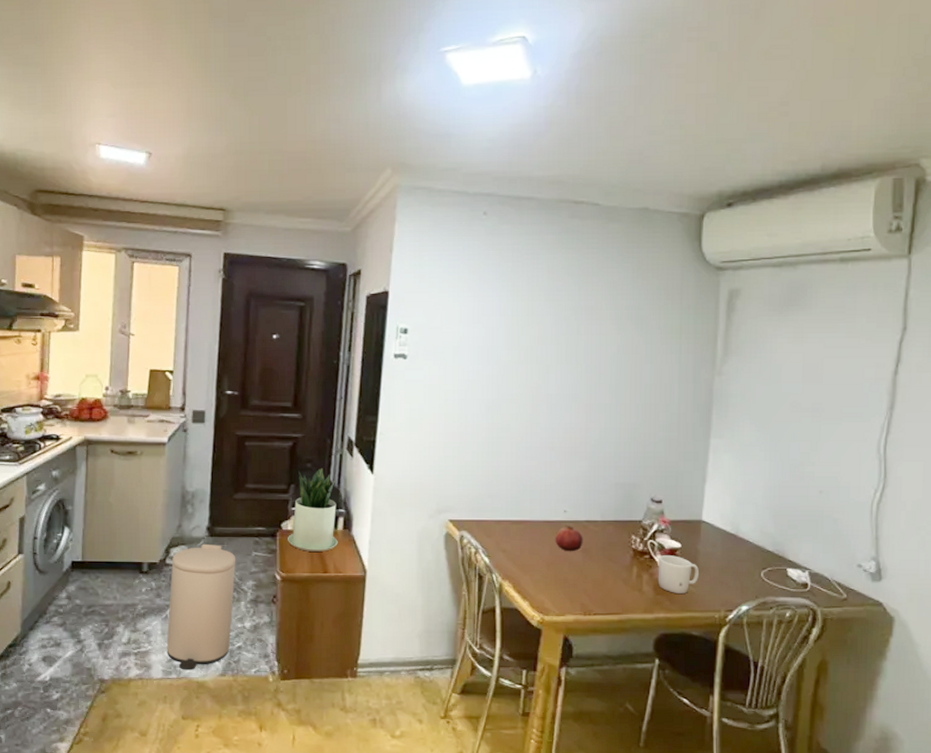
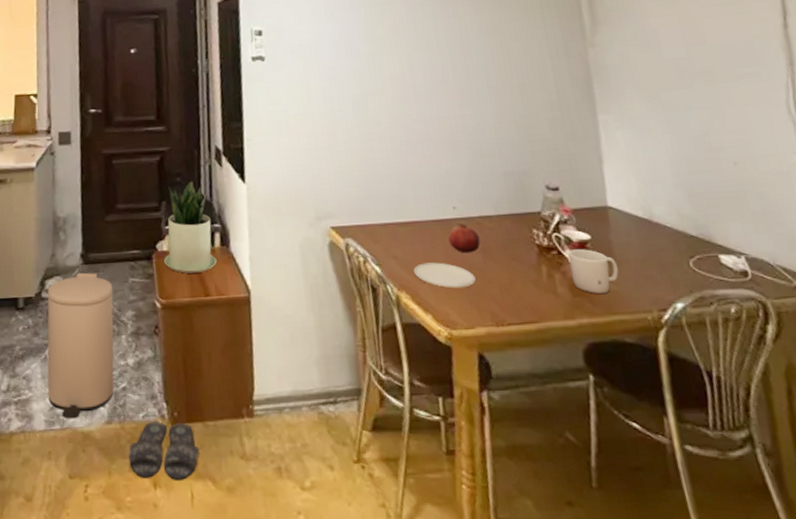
slippers: none [239,676,305,725] -> present [128,422,200,480]
plate: none [519,557,573,581] -> present [413,262,476,289]

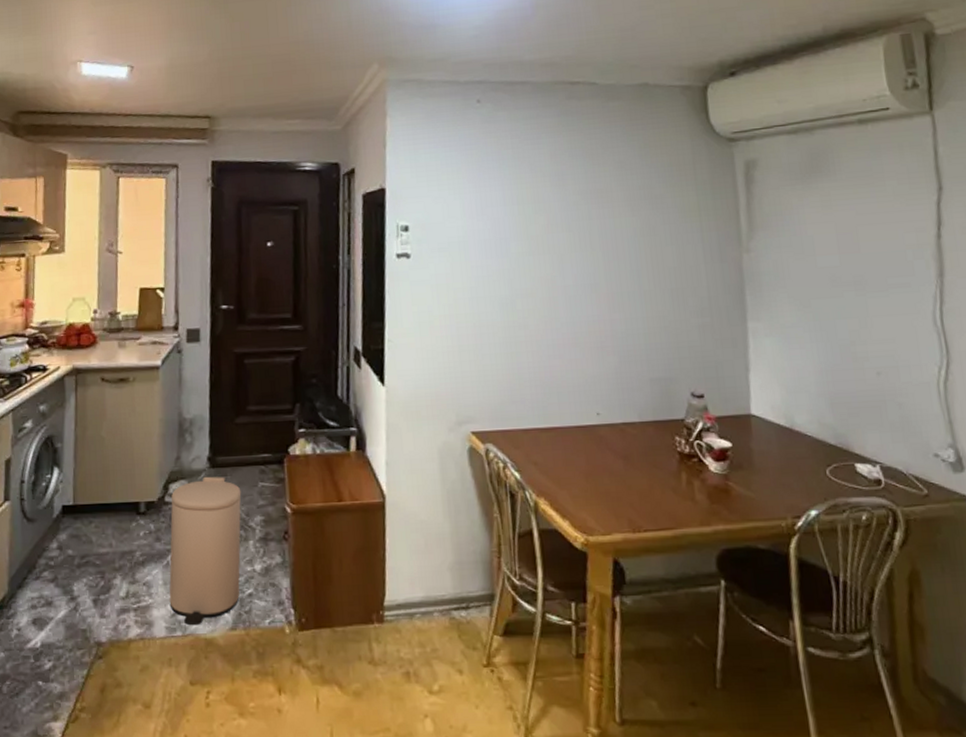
slippers: present [128,422,200,480] -> none [253,628,327,686]
planter: present [164,181,217,274] -> none [296,383,352,478]
plate: present [413,262,476,289] -> none [553,468,615,495]
fruit: present [448,223,481,254] -> none [590,429,622,460]
mug: present [568,248,619,294] -> none [708,456,757,501]

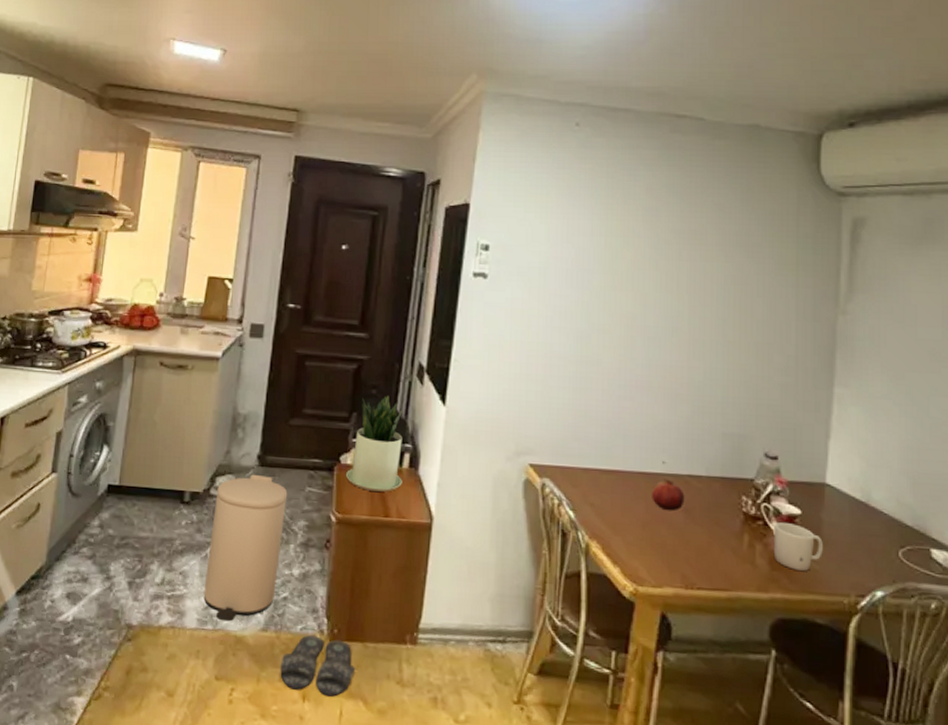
slippers: none [253,628,327,686] -> present [280,635,356,697]
planter: none [296,383,352,478] -> present [346,396,404,492]
fruit: none [590,429,622,460] -> present [652,478,685,511]
mug: none [708,456,757,501] -> present [773,521,824,571]

